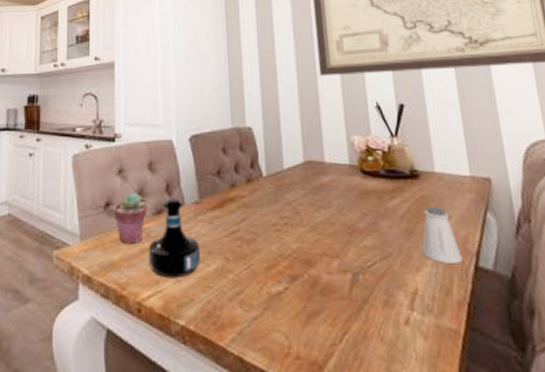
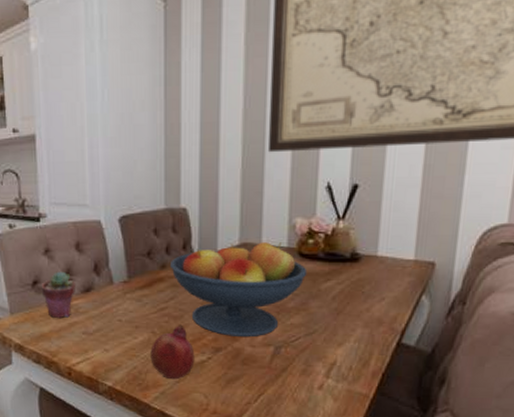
tequila bottle: present [148,197,200,278] -> none [77,276,127,348]
fruit: none [224,249,272,316] -> present [150,324,195,380]
fruit bowl: none [239,160,372,263] -> present [169,242,307,338]
saltshaker: present [422,206,462,265] -> none [347,289,387,341]

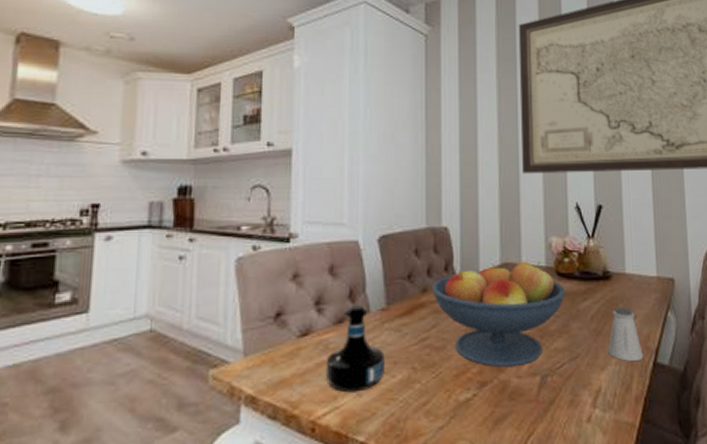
potted succulent: present [41,271,76,319] -> none [285,299,326,359]
tequila bottle: none [77,276,127,348] -> present [325,304,385,393]
fruit: present [150,324,195,380] -> none [410,356,459,426]
saltshaker: none [347,289,387,341] -> present [608,307,643,362]

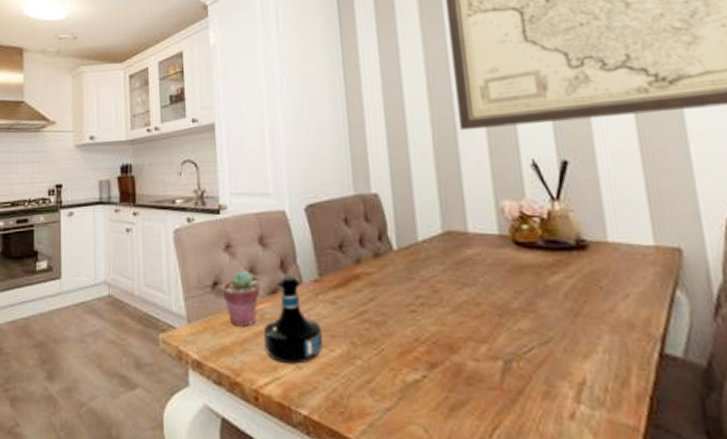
potted succulent: none [285,299,326,359] -> present [221,270,261,328]
fruit bowl: present [431,261,566,368] -> none [365,229,528,349]
saltshaker: present [608,307,643,362] -> none [591,283,643,351]

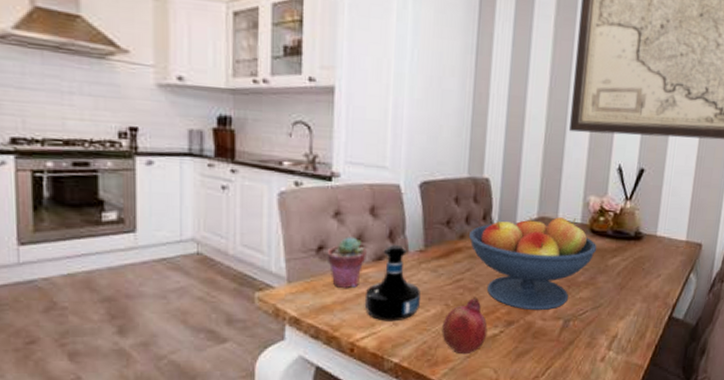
fruit: none [351,332,407,406] -> present [442,297,488,355]
fruit bowl: none [365,229,528,349] -> present [468,217,597,311]

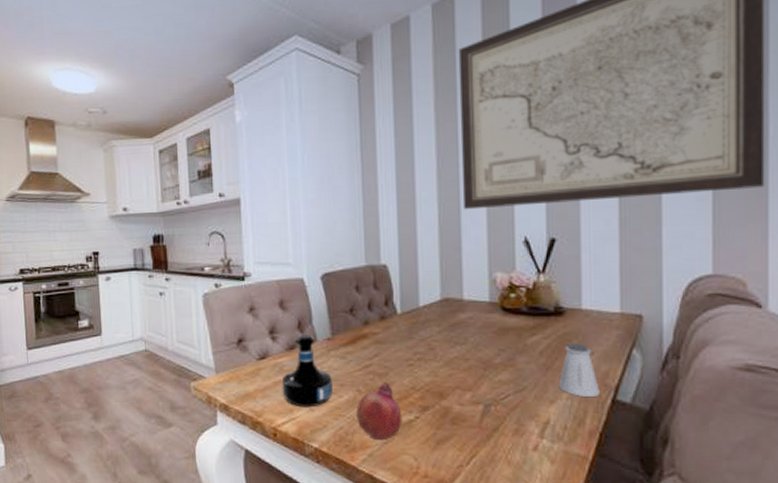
potted succulent: present [326,236,367,289] -> none [246,329,280,378]
fruit bowl: present [468,217,597,311] -> none [372,297,512,395]
saltshaker: none [628,265,661,315] -> present [558,343,600,398]

